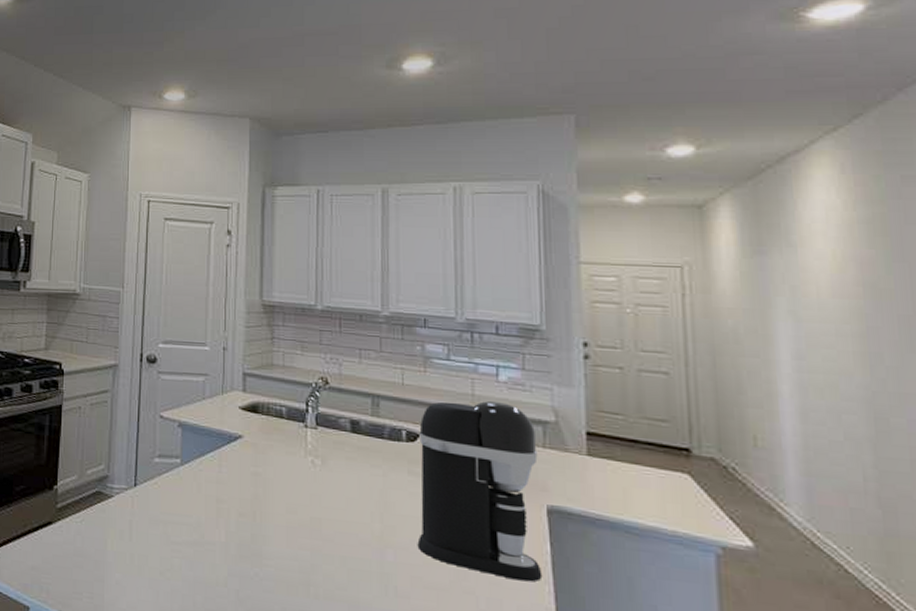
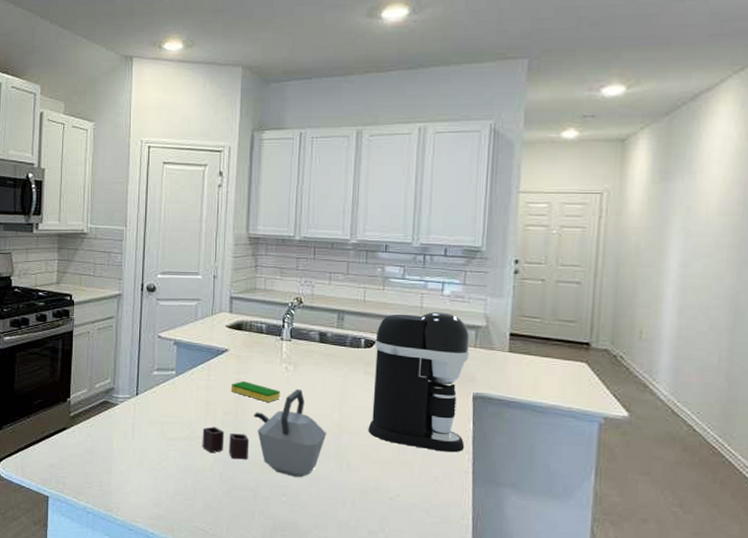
kettle: none [213,488,367,603] -> present [202,388,327,477]
dish sponge: none [246,475,306,503] -> present [230,381,280,402]

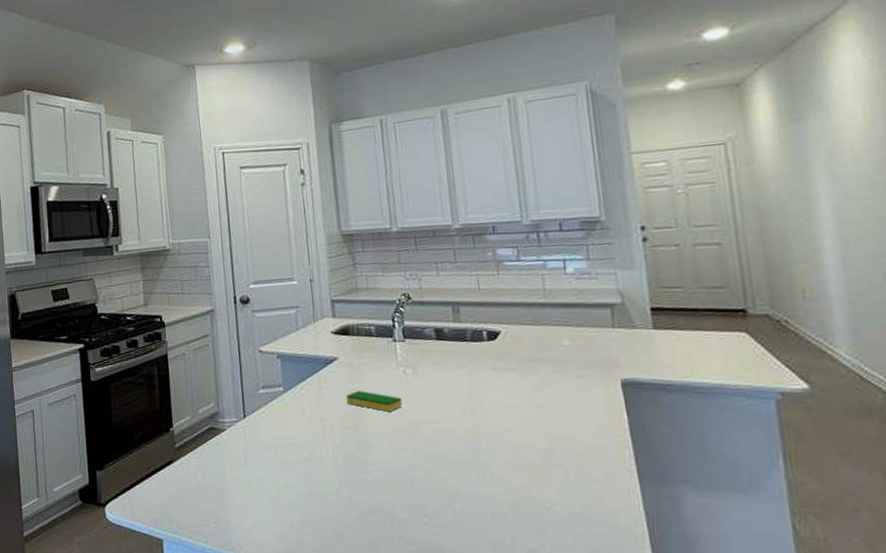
kettle: present [202,388,327,477] -> none [321,393,462,493]
coffee maker: present [368,311,470,453] -> none [498,292,623,450]

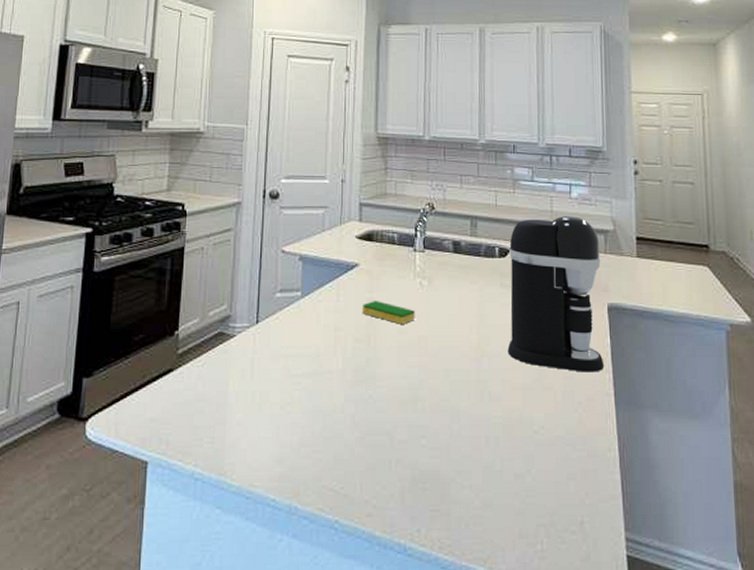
coffee maker: none [498,292,623,450] -> present [507,215,604,372]

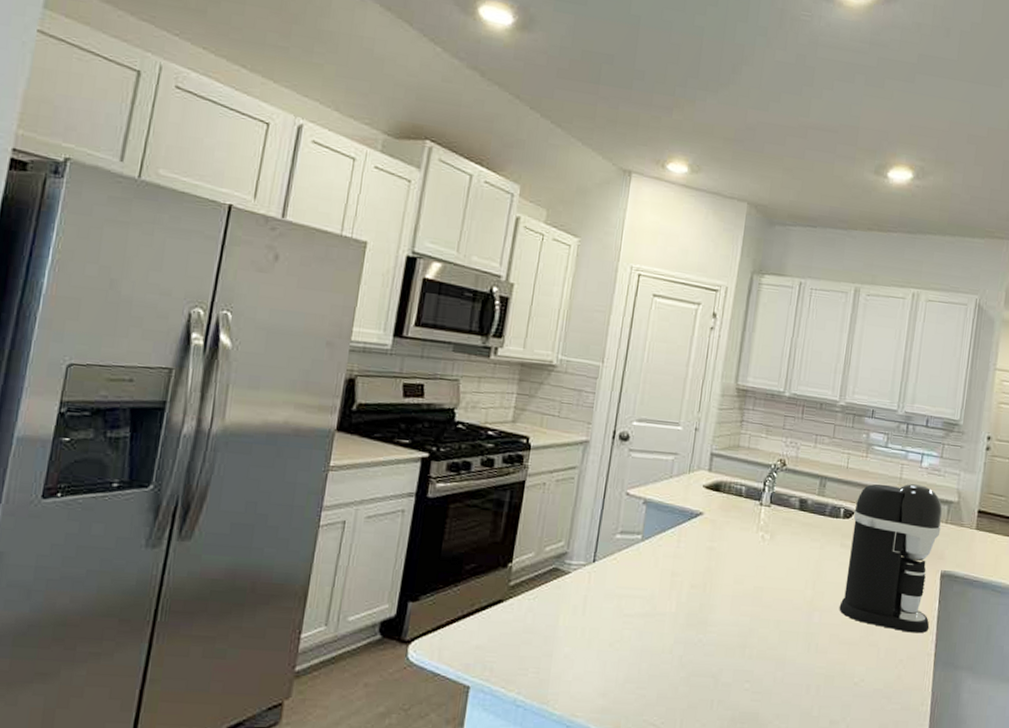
dish sponge: present [362,301,415,324] -> none [701,550,754,575]

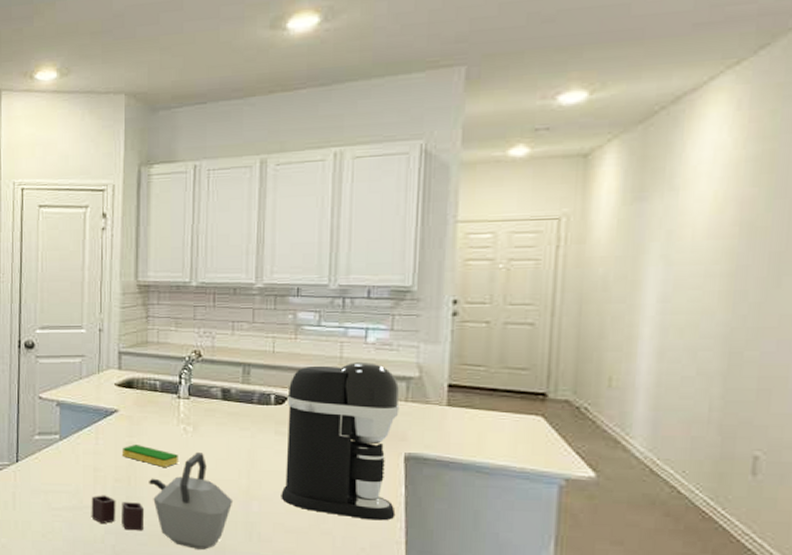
kettle: none [662,560,798,661] -> present [91,451,234,550]
dish sponge: none [701,550,754,575] -> present [121,445,178,467]

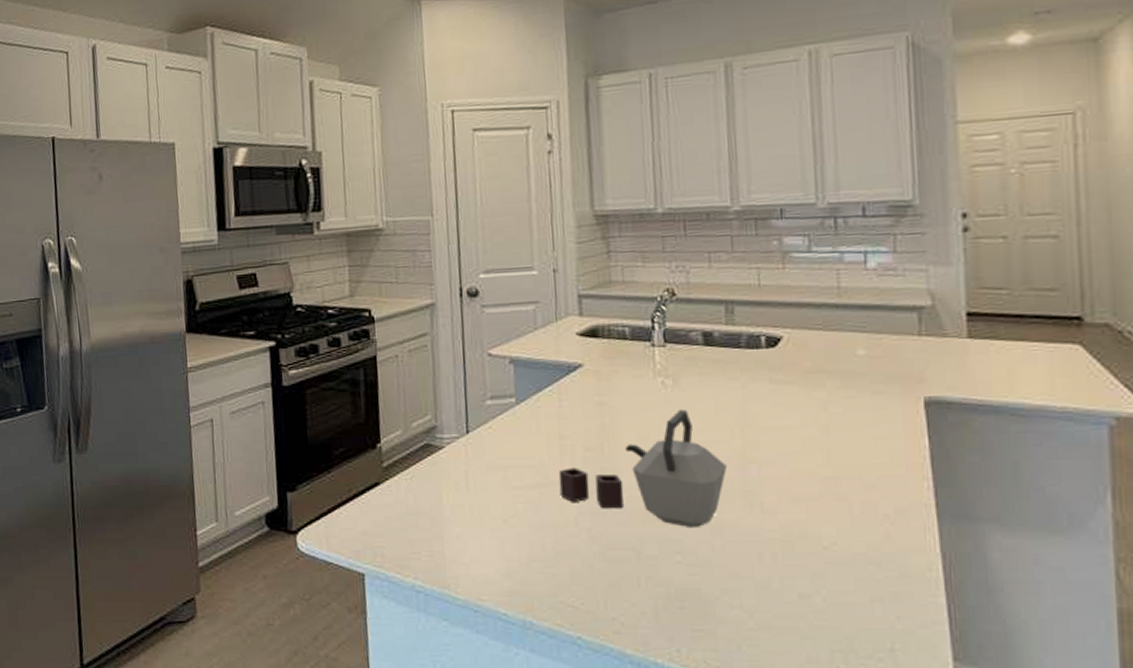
dish sponge: present [121,445,178,467] -> none [590,404,659,430]
coffee maker: present [281,361,400,521] -> none [780,291,921,480]

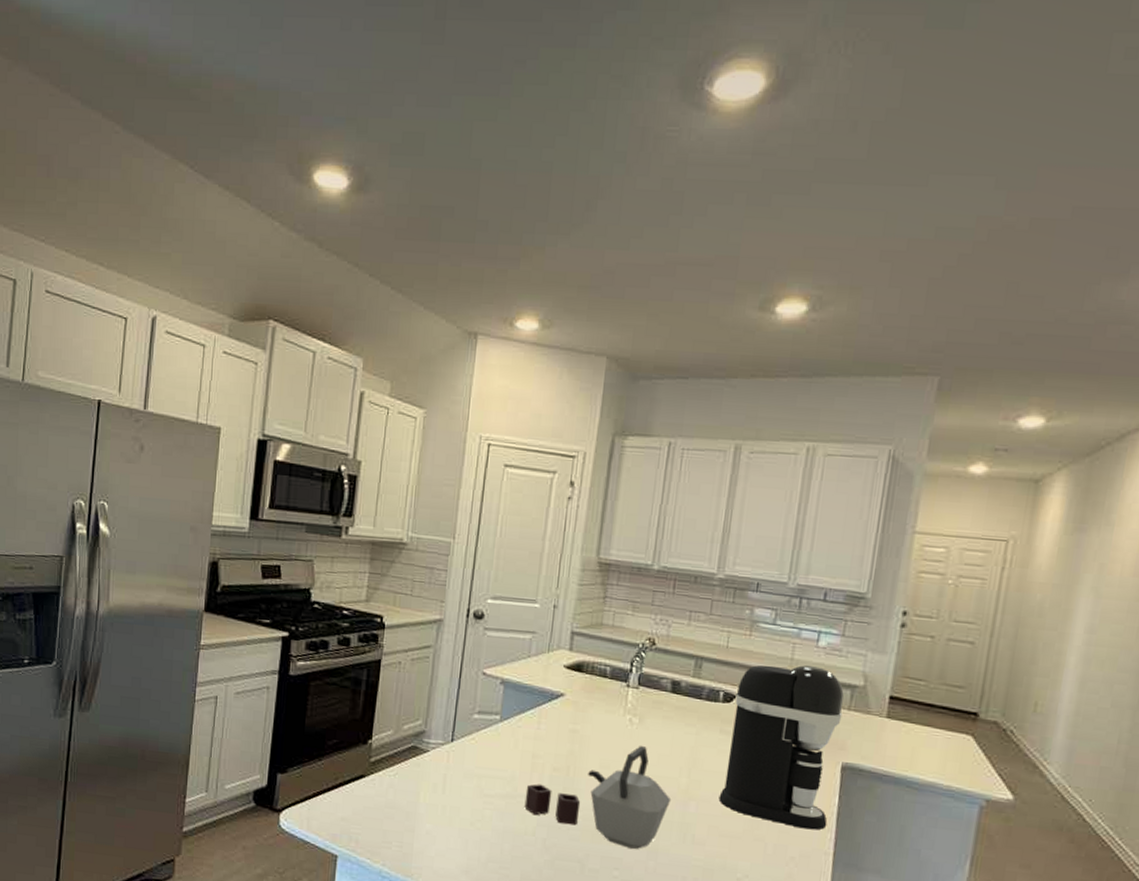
coffee maker: none [780,291,921,480] -> present [718,664,844,830]

